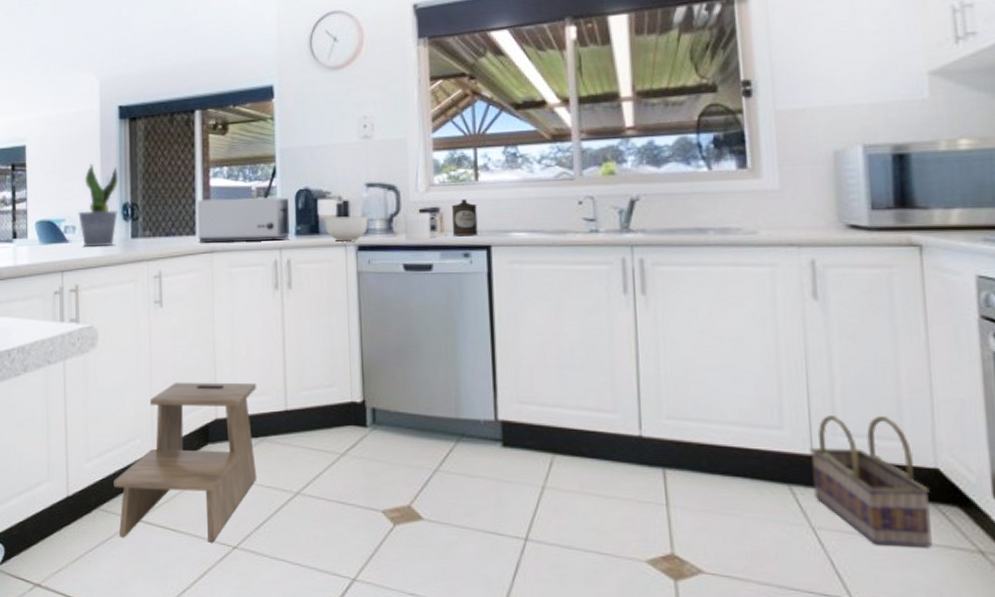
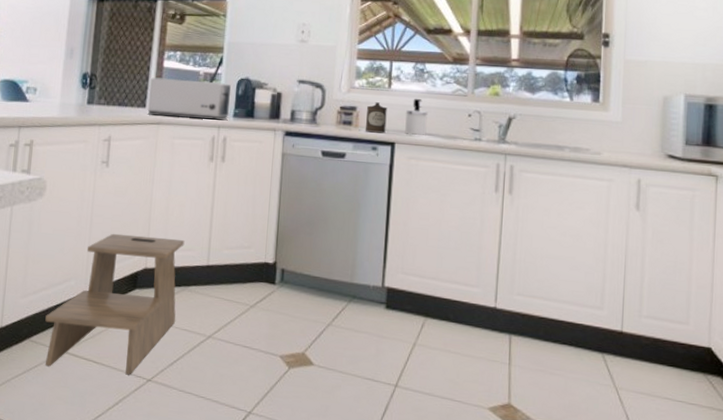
potted plant: present [78,163,118,247] -> none [40,34,82,110]
bowl: present [324,216,369,242] -> none [259,104,297,127]
mug: present [403,212,440,241] -> none [325,108,356,133]
soap dispenser: none [499,188,529,234] -> present [405,98,429,135]
basket: present [809,415,932,548] -> none [620,301,703,408]

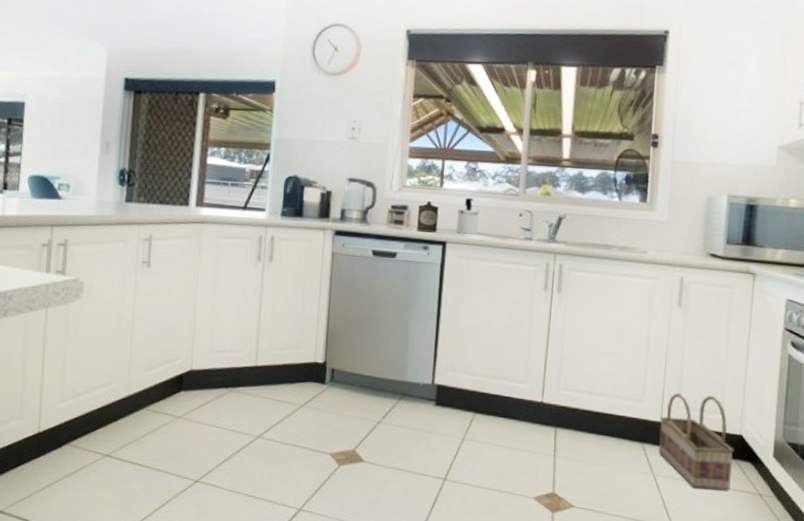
step stool: present [45,233,185,375] -> none [86,335,232,477]
toaster: present [147,77,231,120] -> none [190,174,278,219]
basket: none [620,301,703,408] -> present [658,393,734,491]

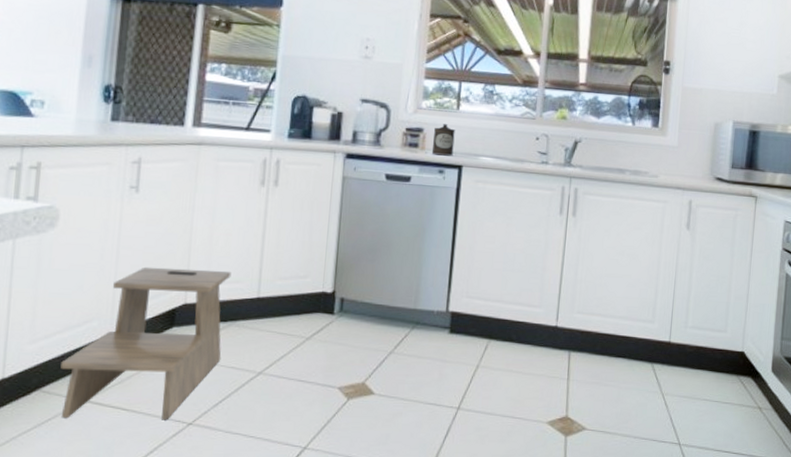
step stool: none [86,335,232,477] -> present [61,266,232,420]
soap dispenser: present [456,197,480,235] -> none [472,120,497,158]
basket: present [658,393,734,491] -> none [667,313,737,406]

